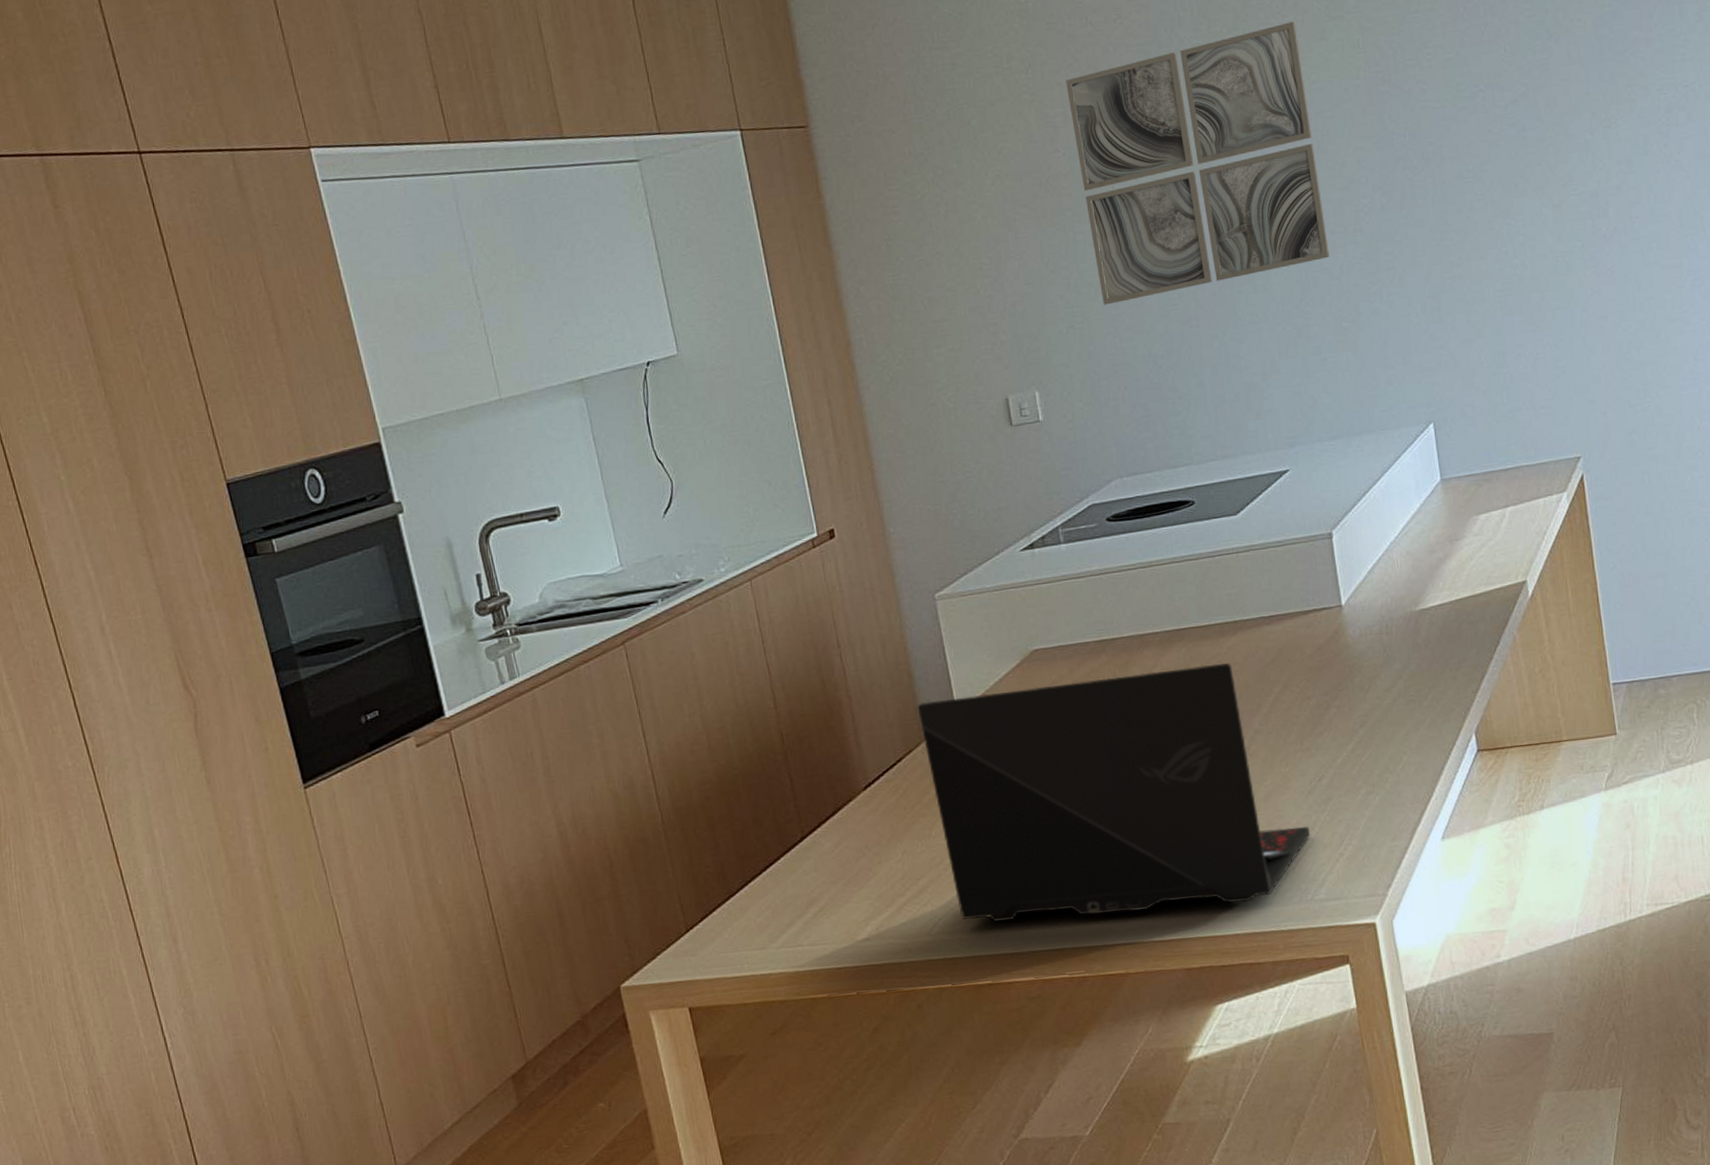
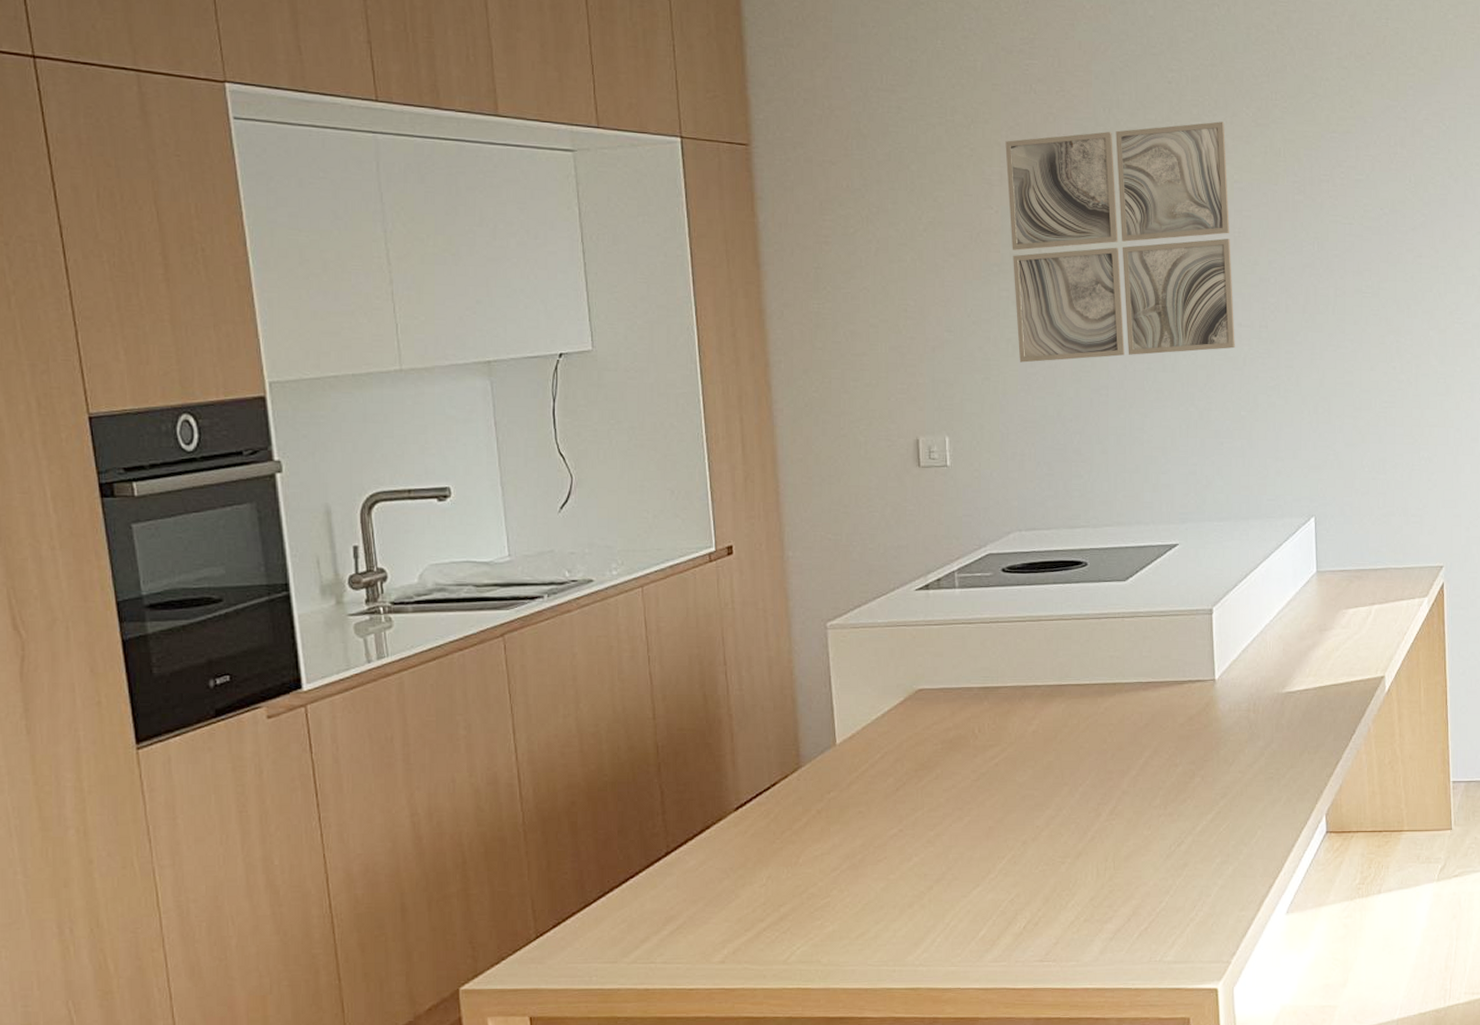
laptop: present [917,663,1310,923] -> none [797,722,1165,958]

